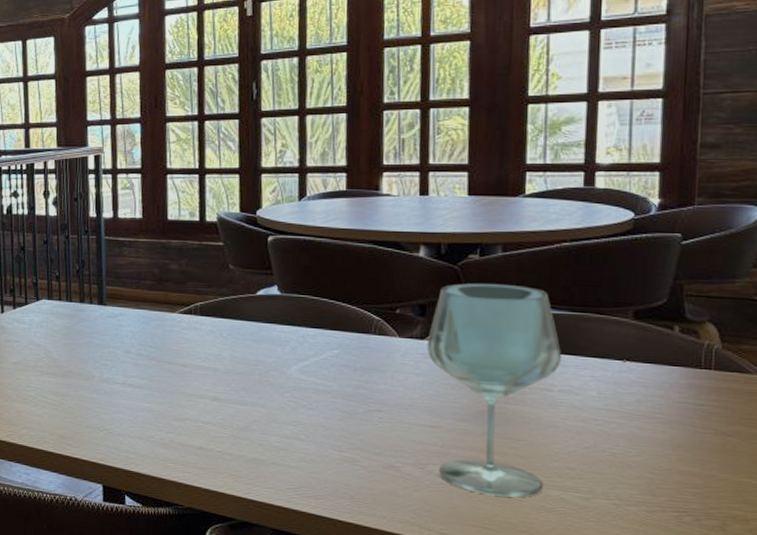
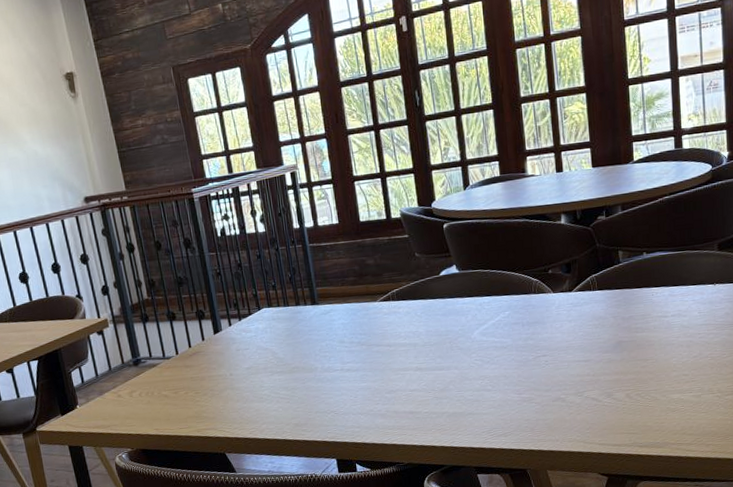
wine glass: present [426,283,562,498] -> none [574,236,672,407]

